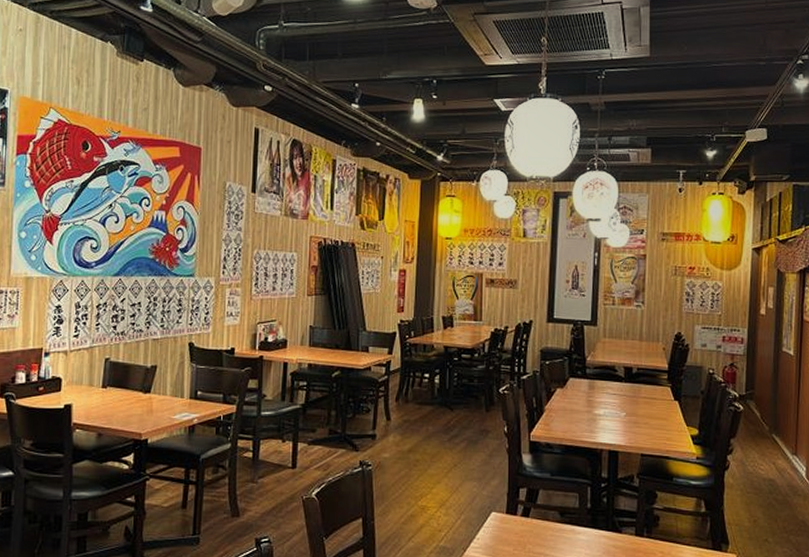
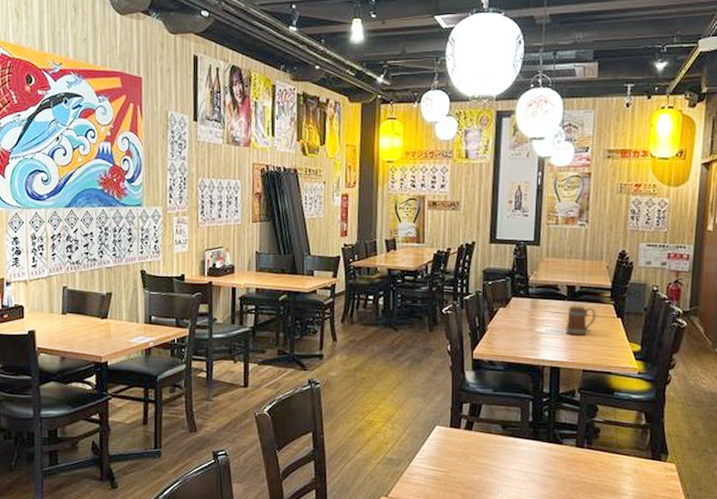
beer mug: none [623,387,654,420] -> present [566,306,596,337]

